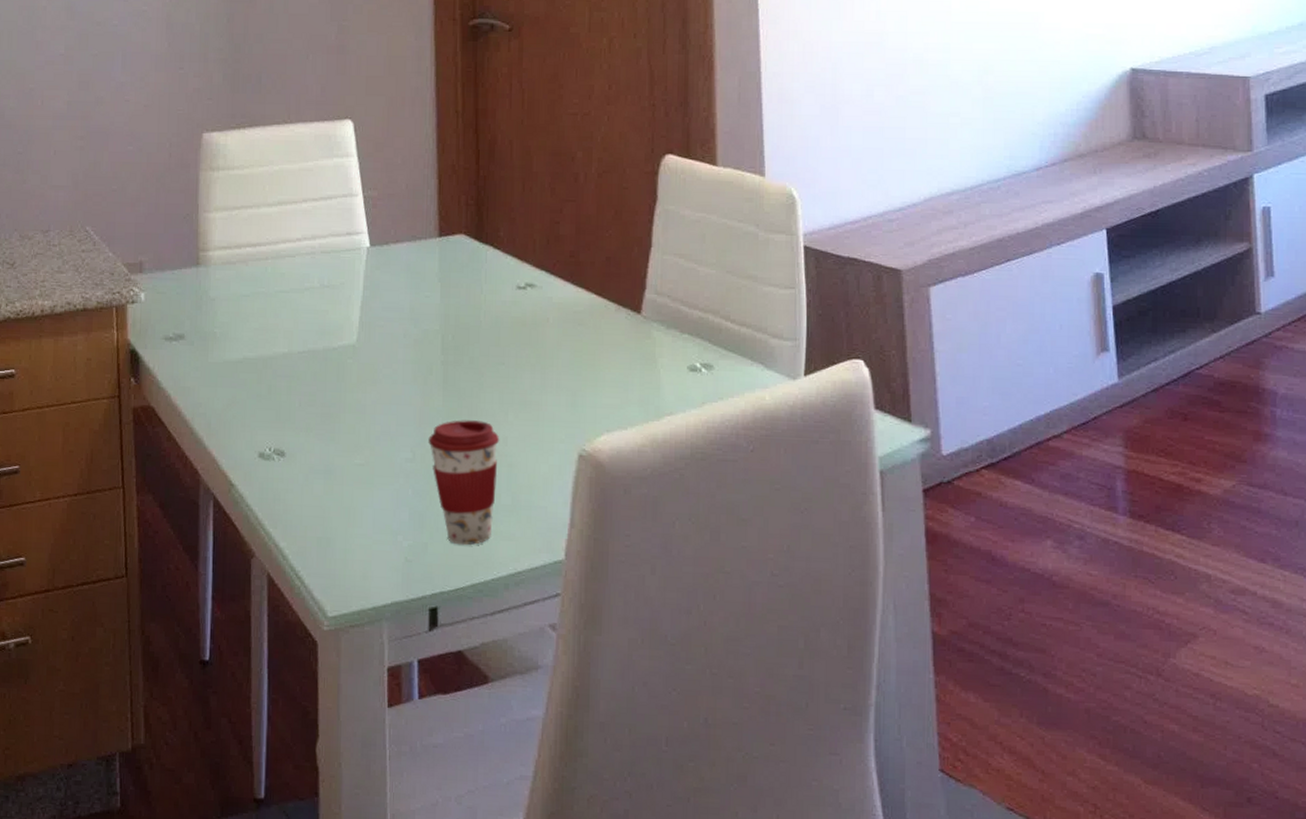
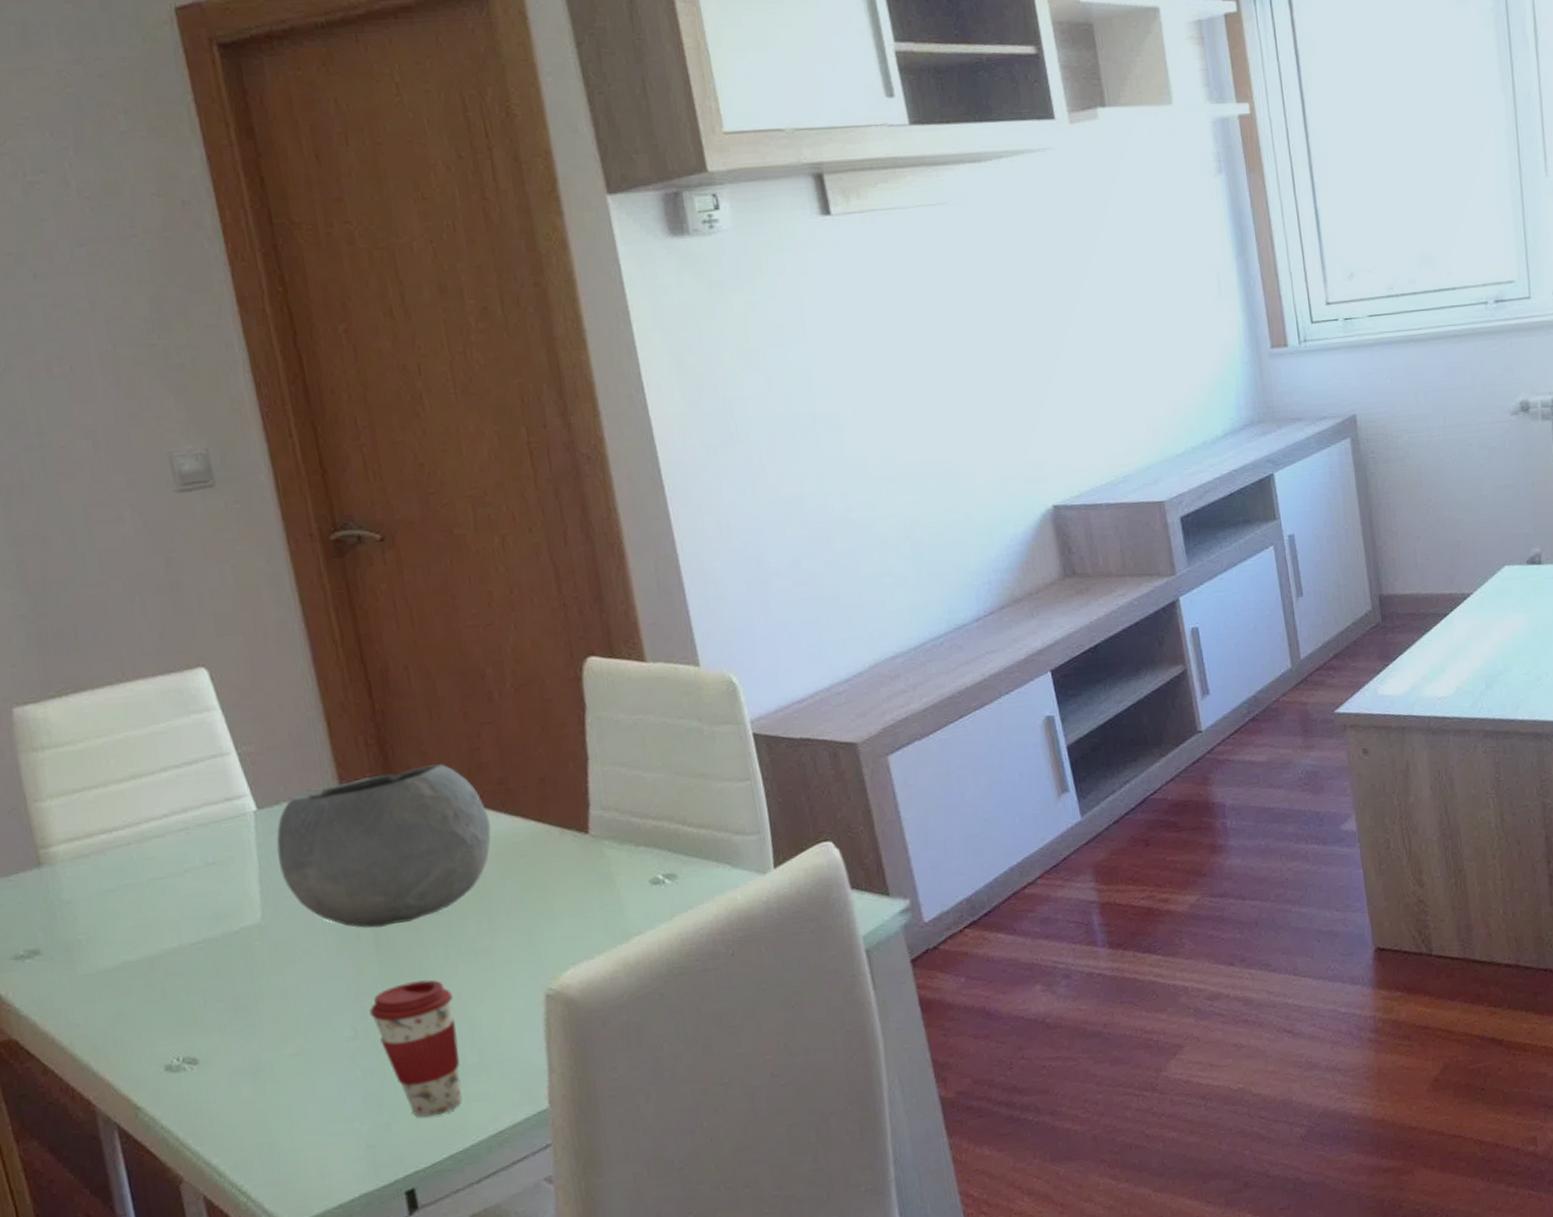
bowl: none [379,230,557,366] -> present [276,764,491,928]

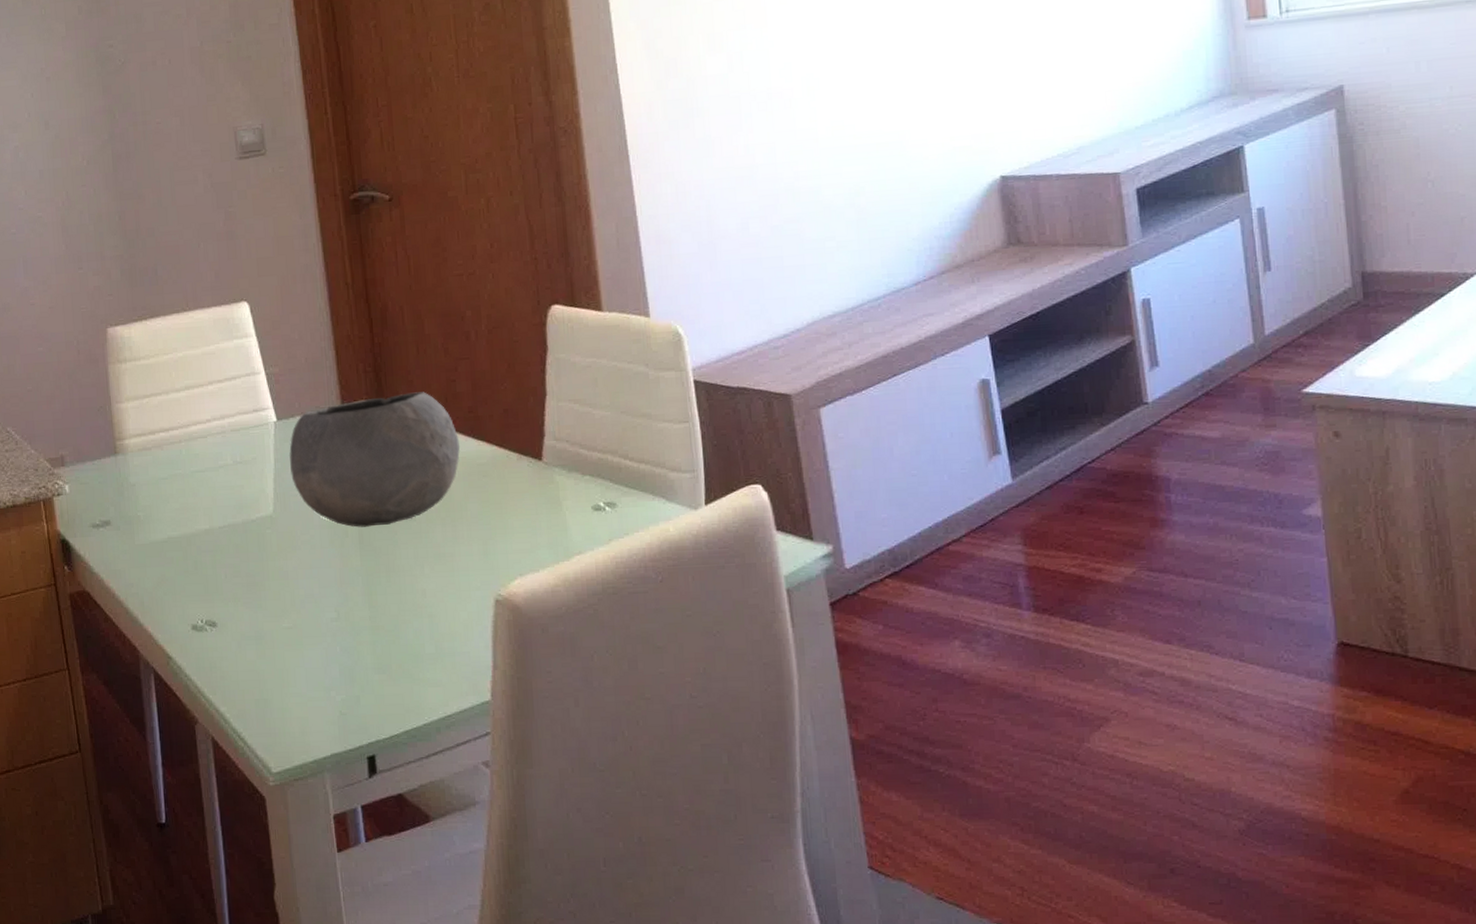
coffee cup: present [369,979,463,1118] -> none [350,576,420,695]

